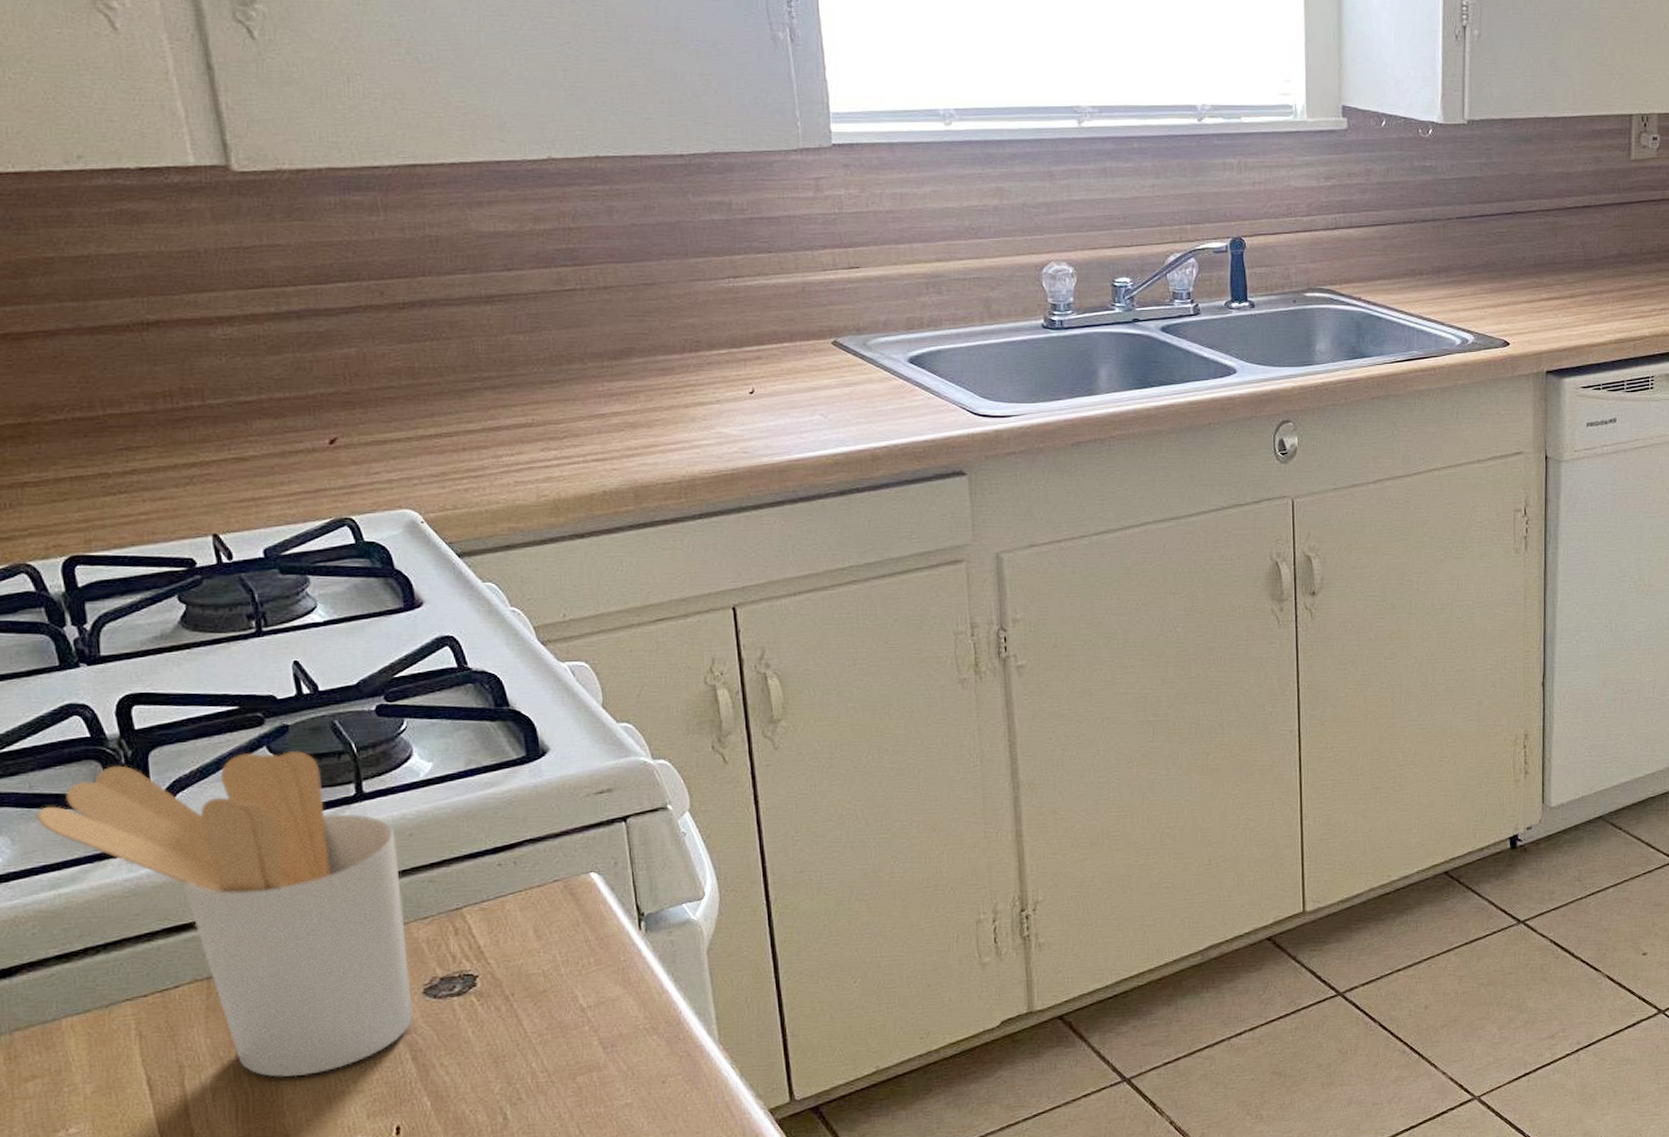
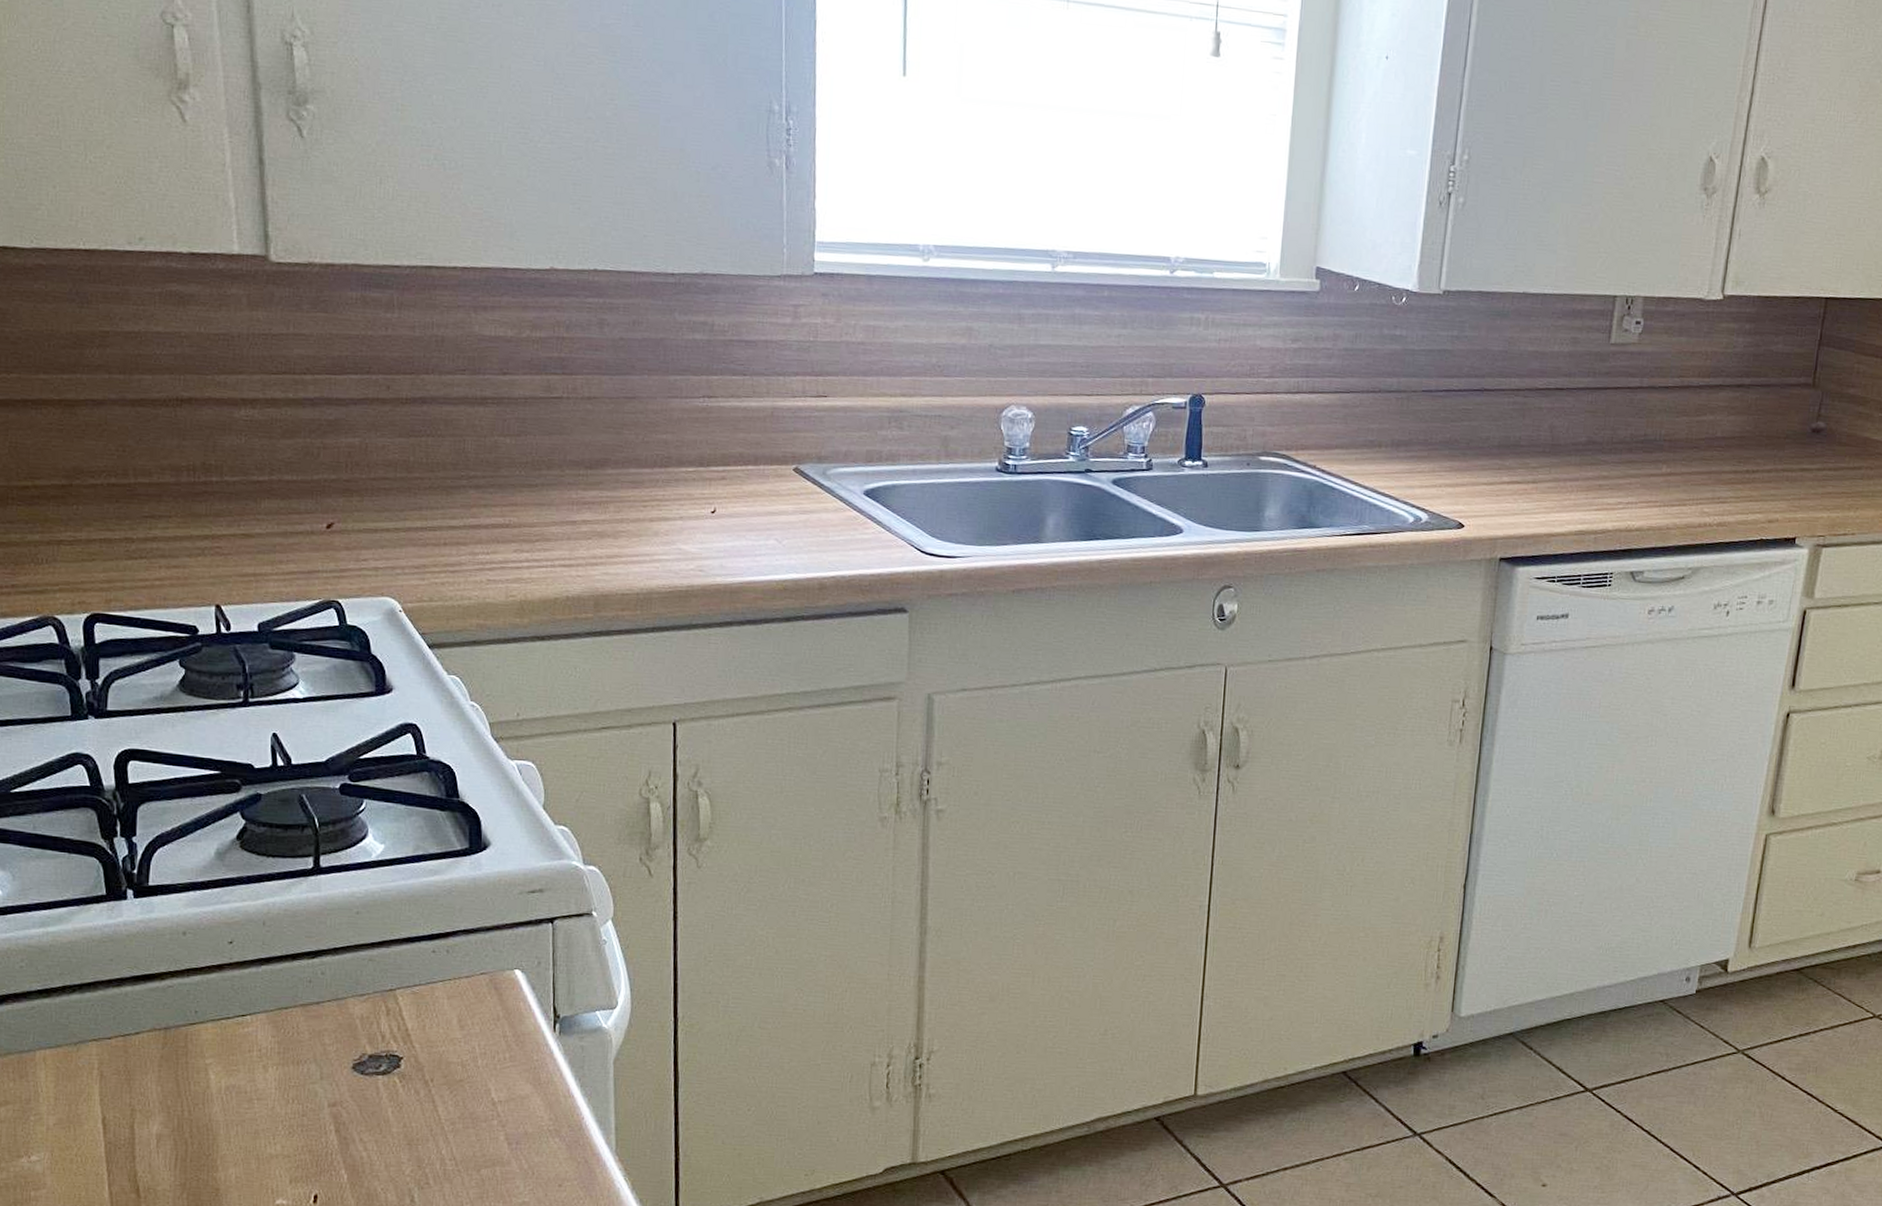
utensil holder: present [36,751,414,1077] -> none [36,815,344,1134]

